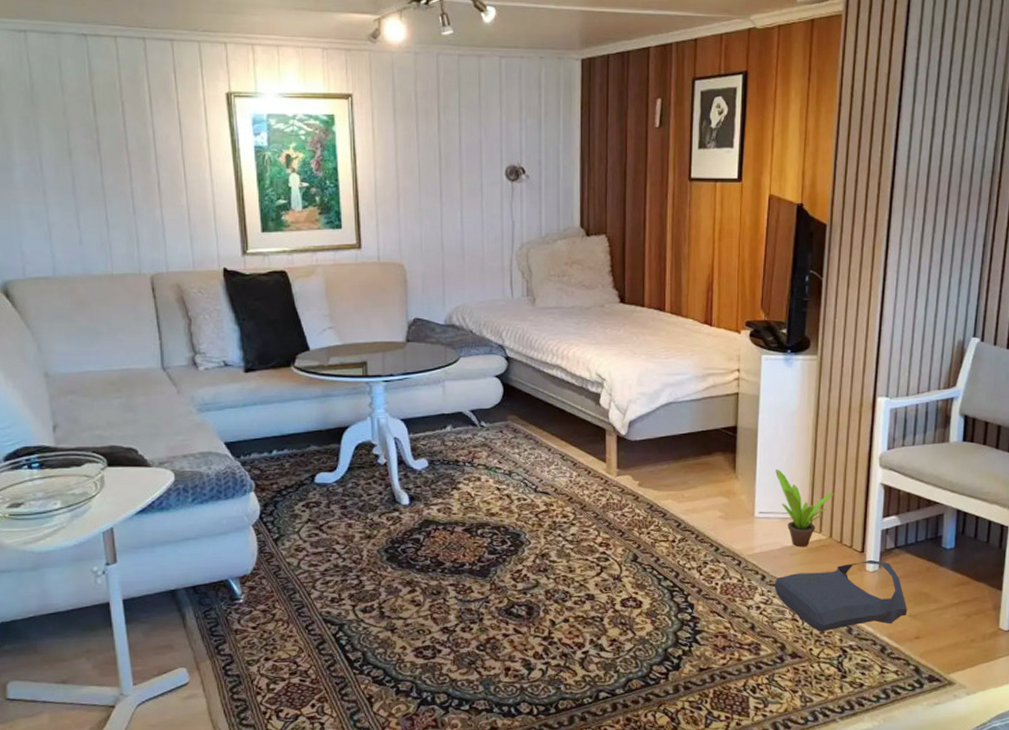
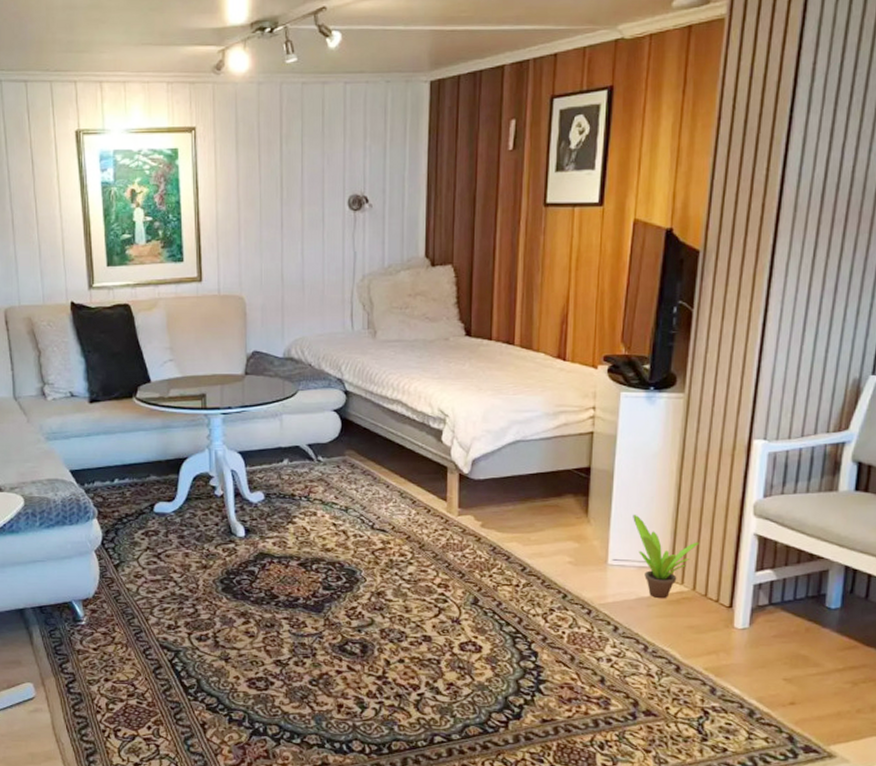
bag: present [774,559,908,633] -> none [627,616,782,691]

